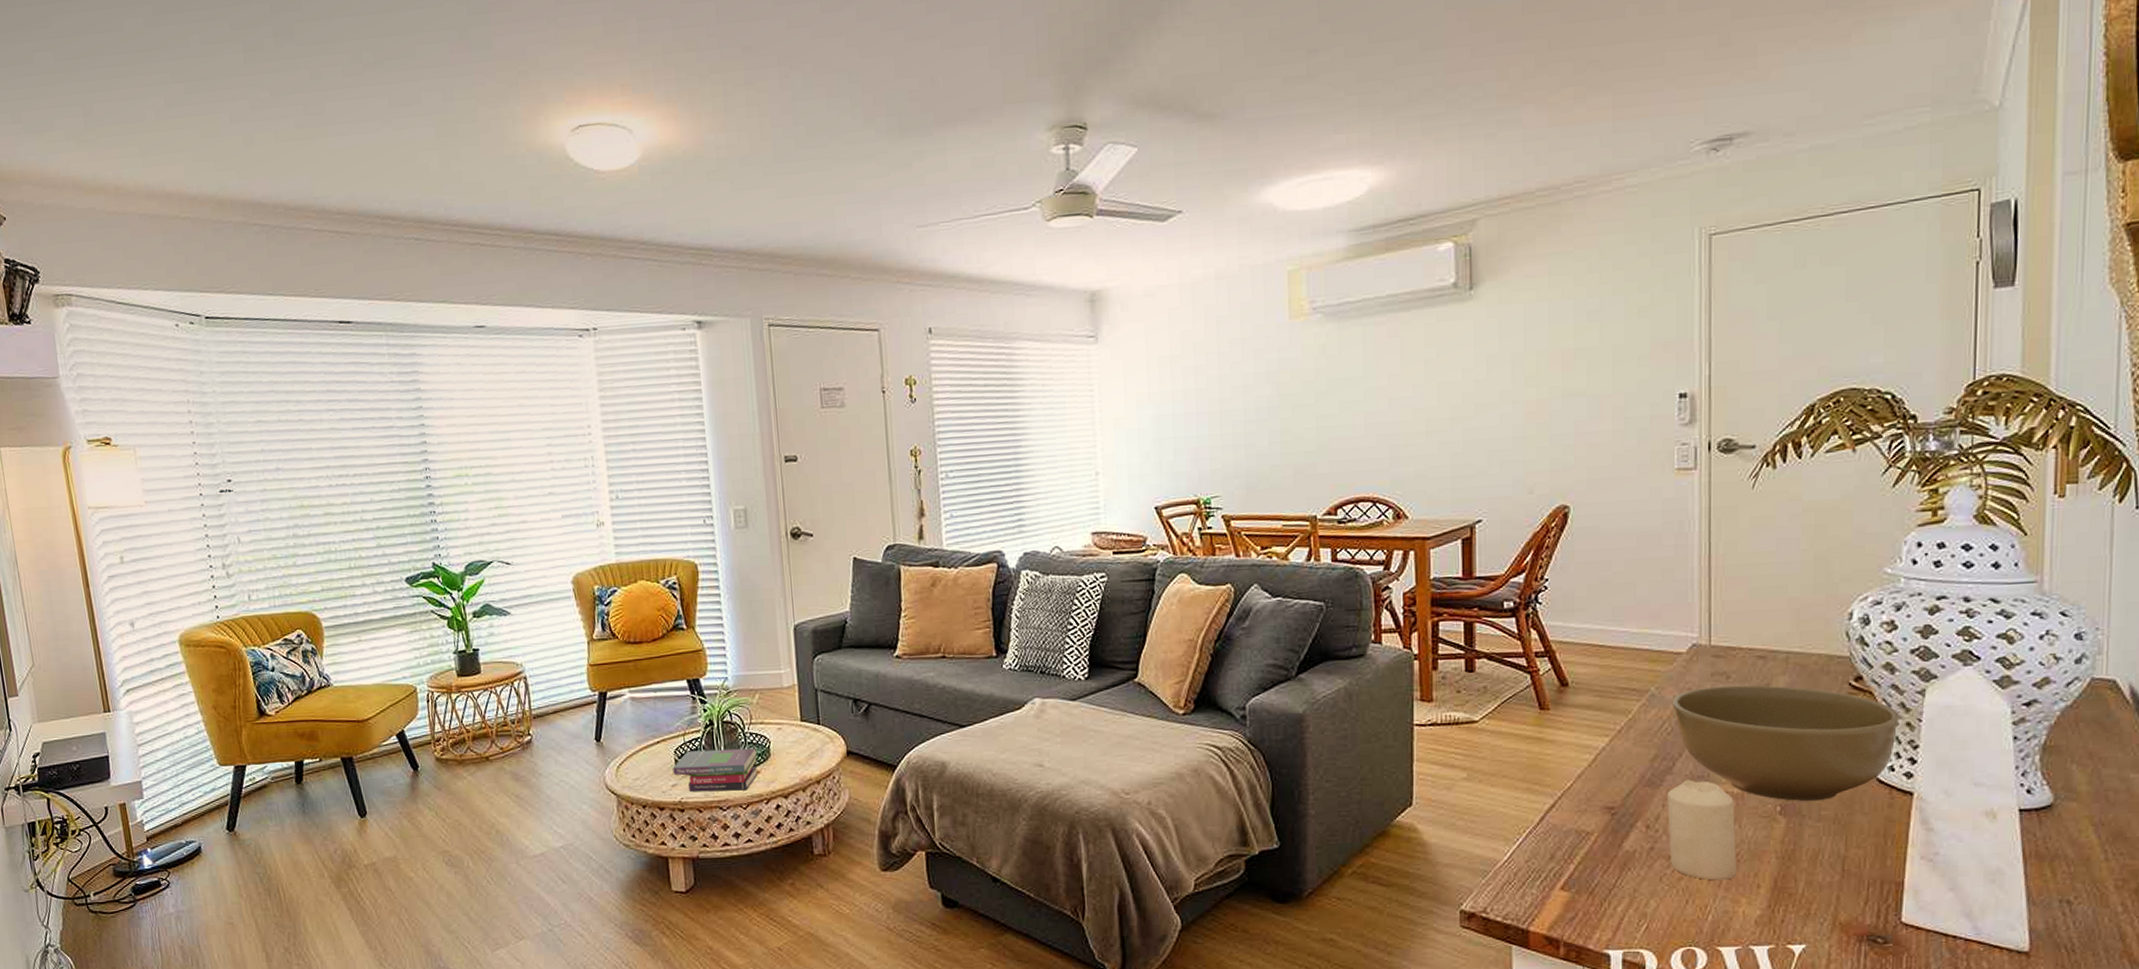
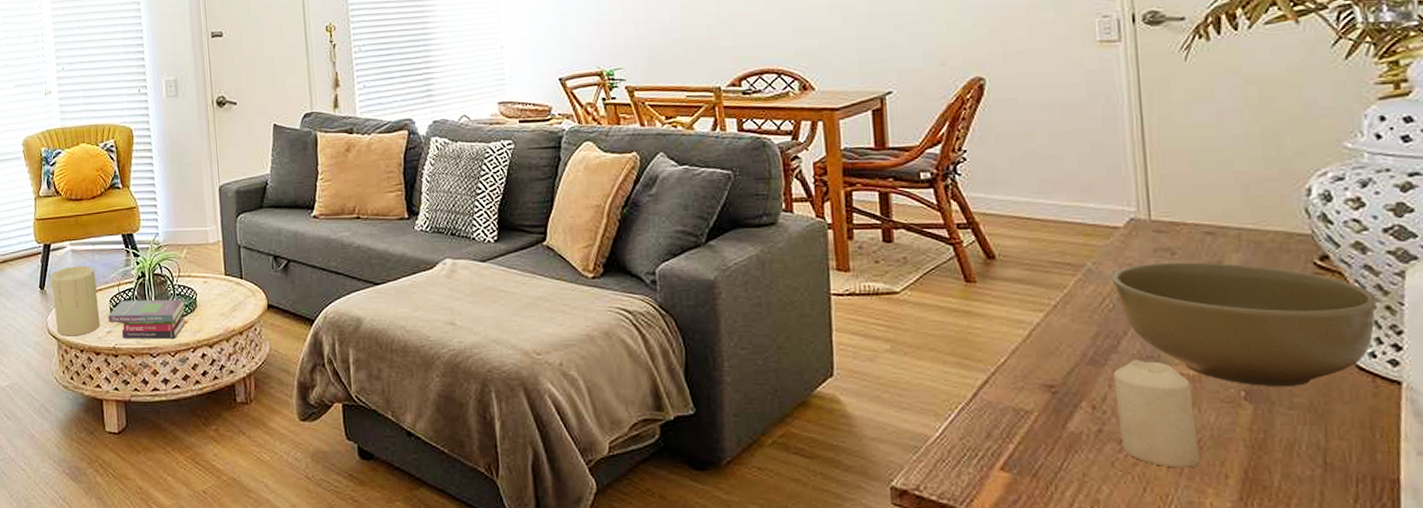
candle: none [607,714,665,792] -> present [50,266,101,336]

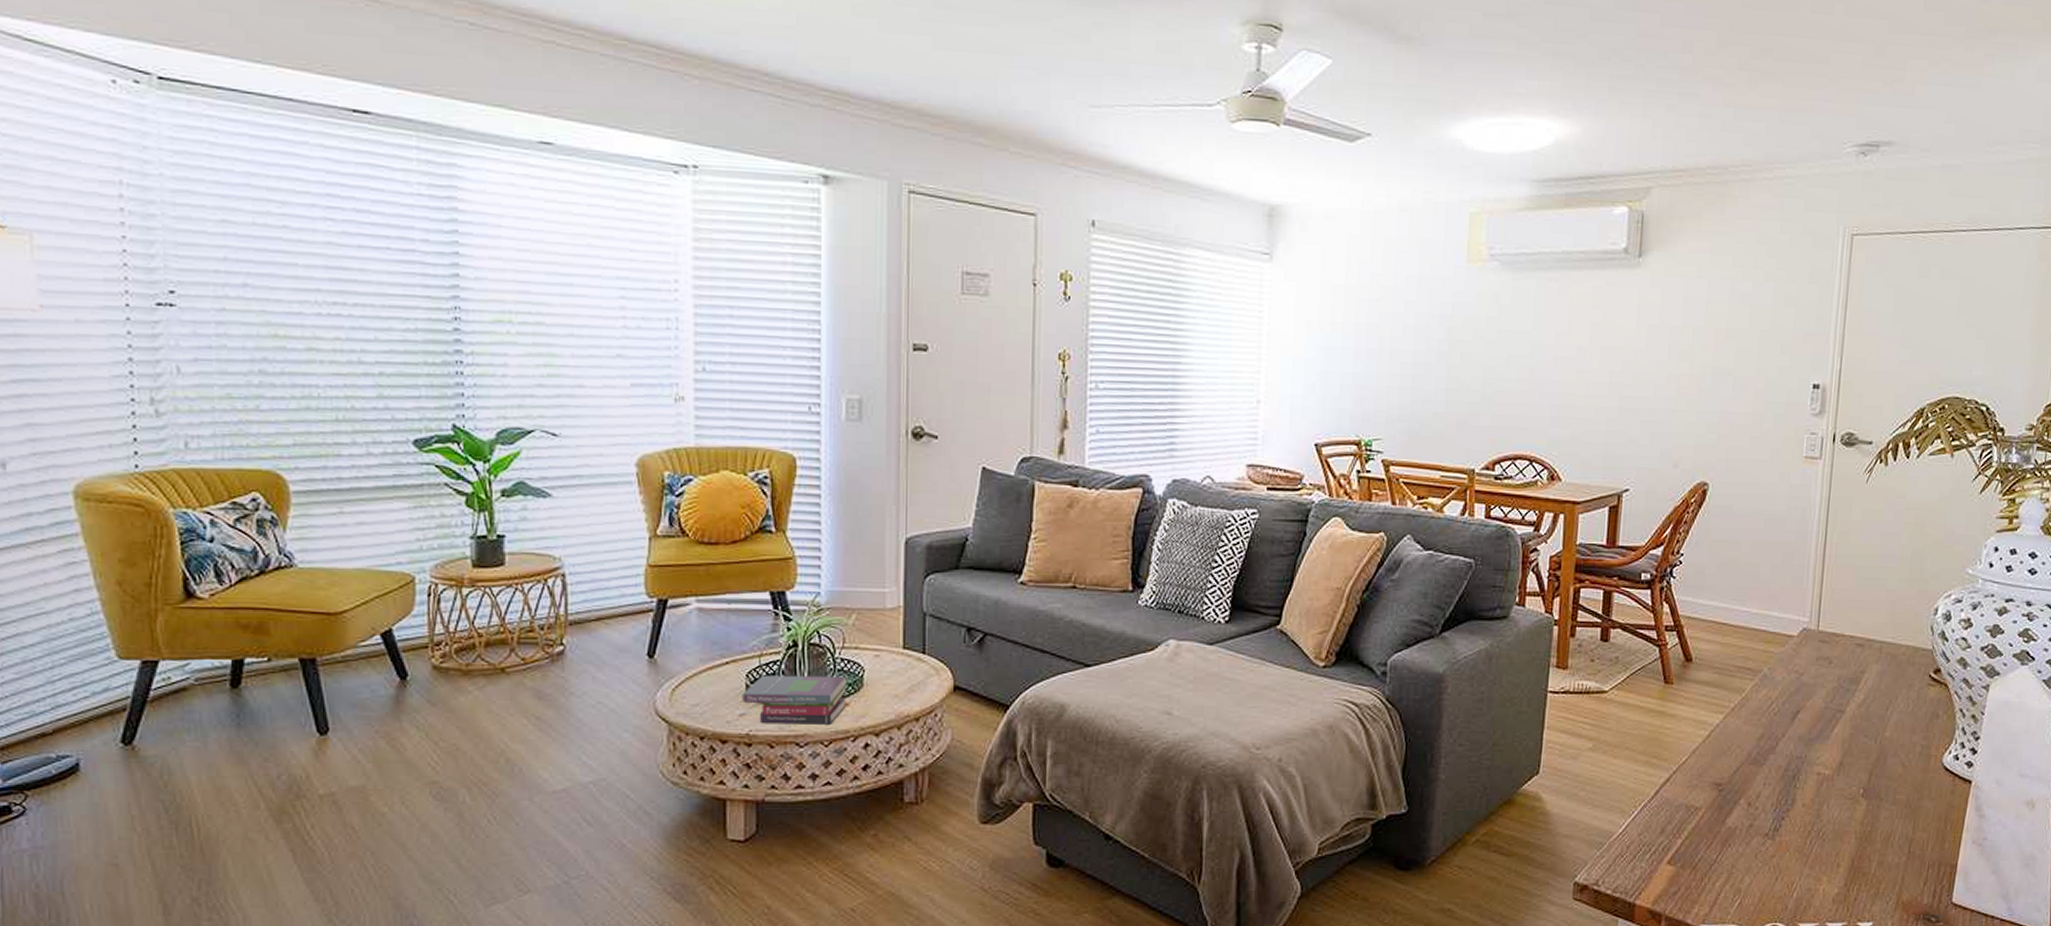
candle: present [50,266,101,336] -> none [664,629,731,719]
bowl: present [1111,262,1377,387] -> none [1780,670,1967,786]
candle: present [1112,360,1199,468] -> none [1766,760,1825,859]

